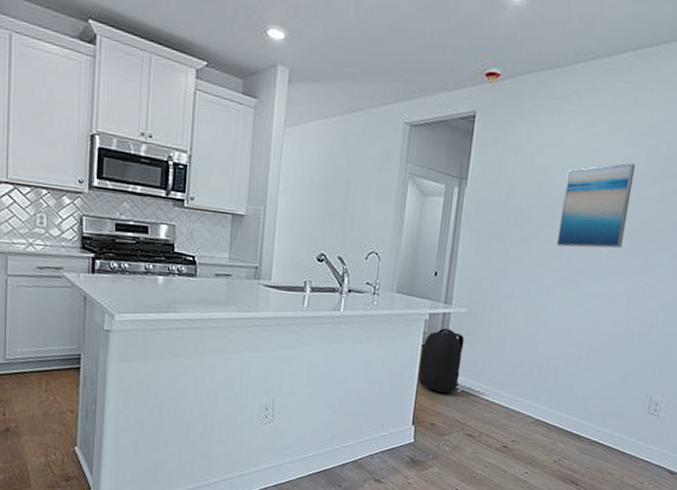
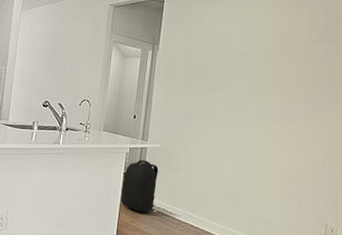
wall art: present [557,163,636,248] -> none [235,29,300,97]

